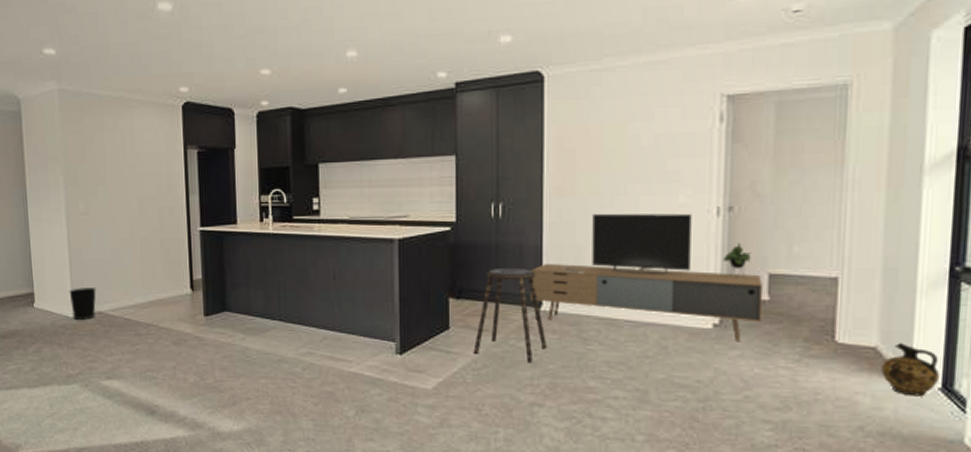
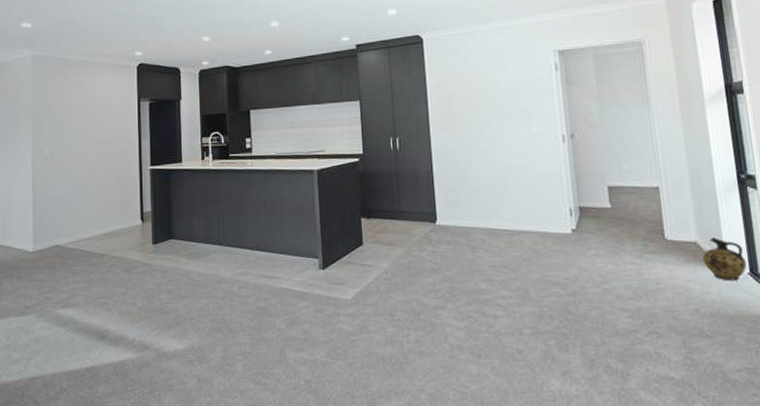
wastebasket: present [69,288,96,320] -> none [31,223,56,253]
stool: present [473,267,548,362] -> none [384,189,444,270]
media console: present [530,213,764,342] -> none [426,141,609,244]

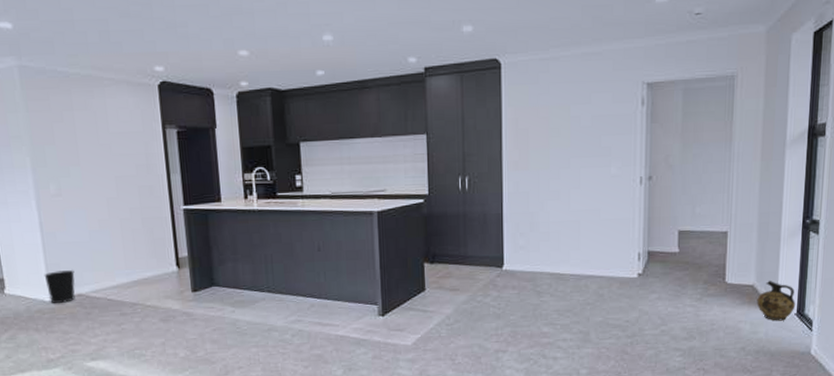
wastebasket: none [31,223,56,253] -> present [44,270,75,303]

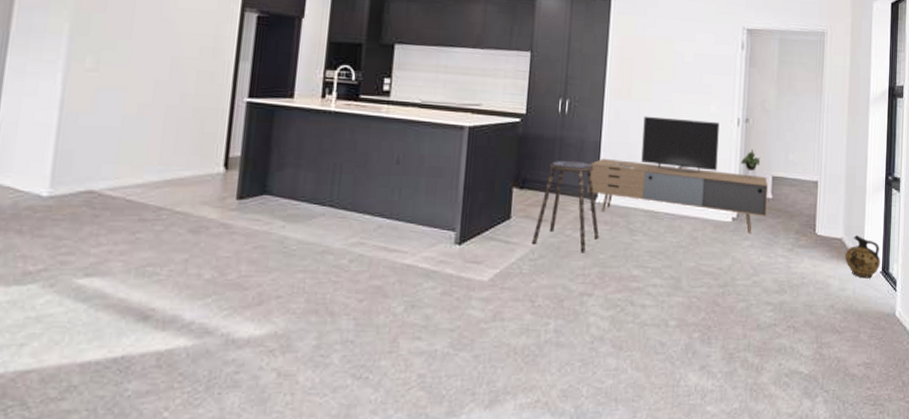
wastebasket: present [44,270,75,303] -> none [48,159,91,200]
stool: none [446,233,509,315] -> present [531,160,600,252]
media console: none [493,182,675,288] -> present [587,116,769,234]

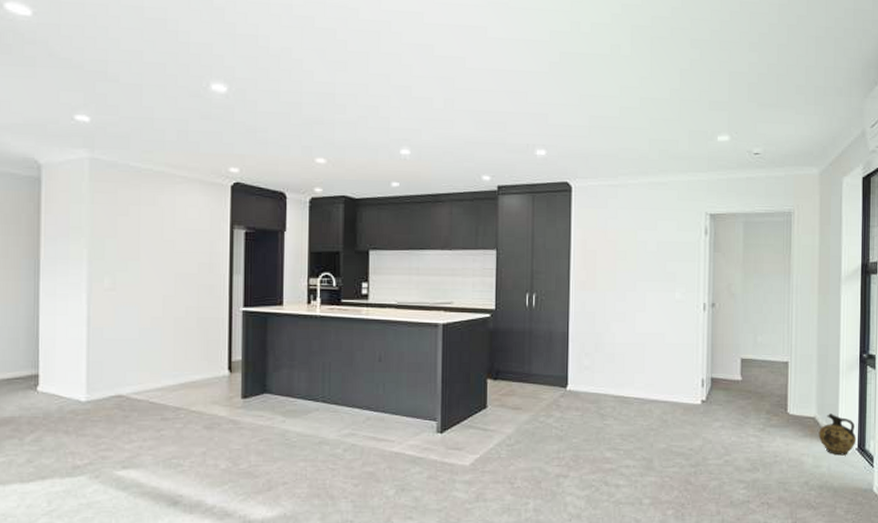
stool: present [531,160,600,252] -> none [507,351,572,437]
media console: present [587,116,769,234] -> none [557,305,738,415]

